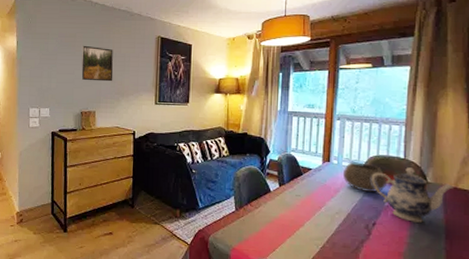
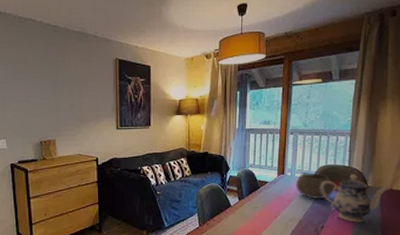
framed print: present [81,45,113,82] -> none [36,70,72,109]

